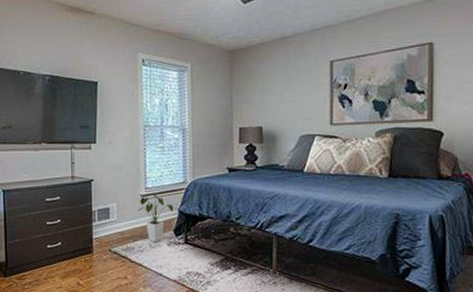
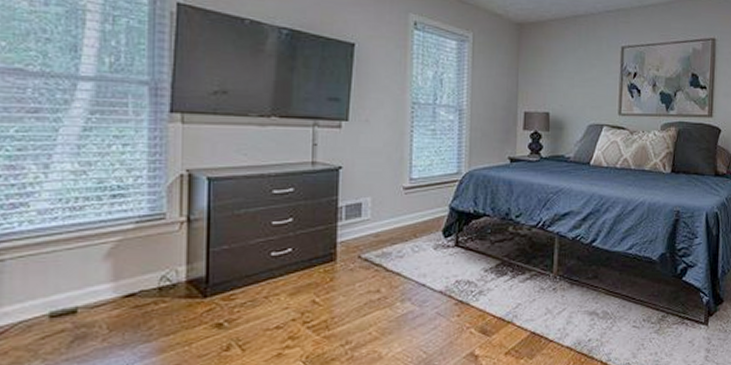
house plant: present [138,193,174,242] -> none [399,185,444,246]

